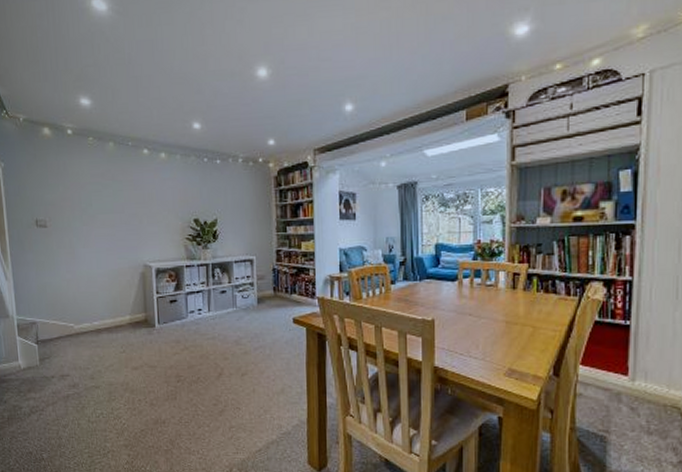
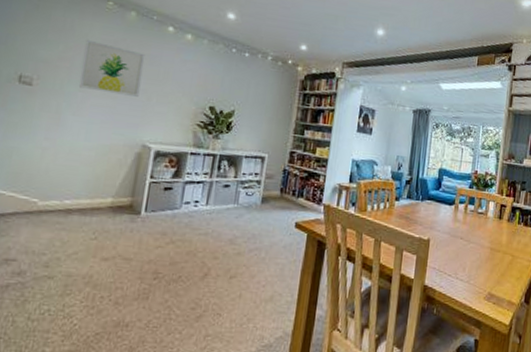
wall art: none [78,176,132,223] -> present [79,39,145,97]

